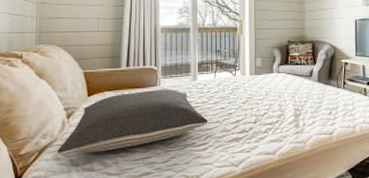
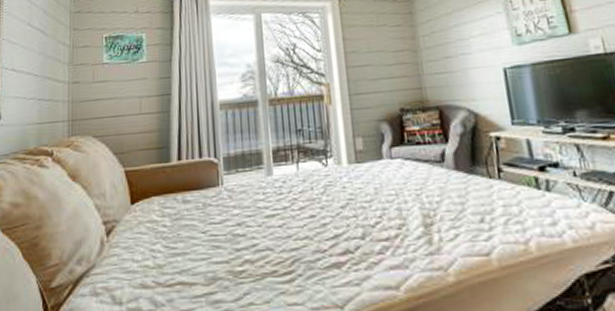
pillow: present [57,89,208,155] -> none [95,189,293,289]

